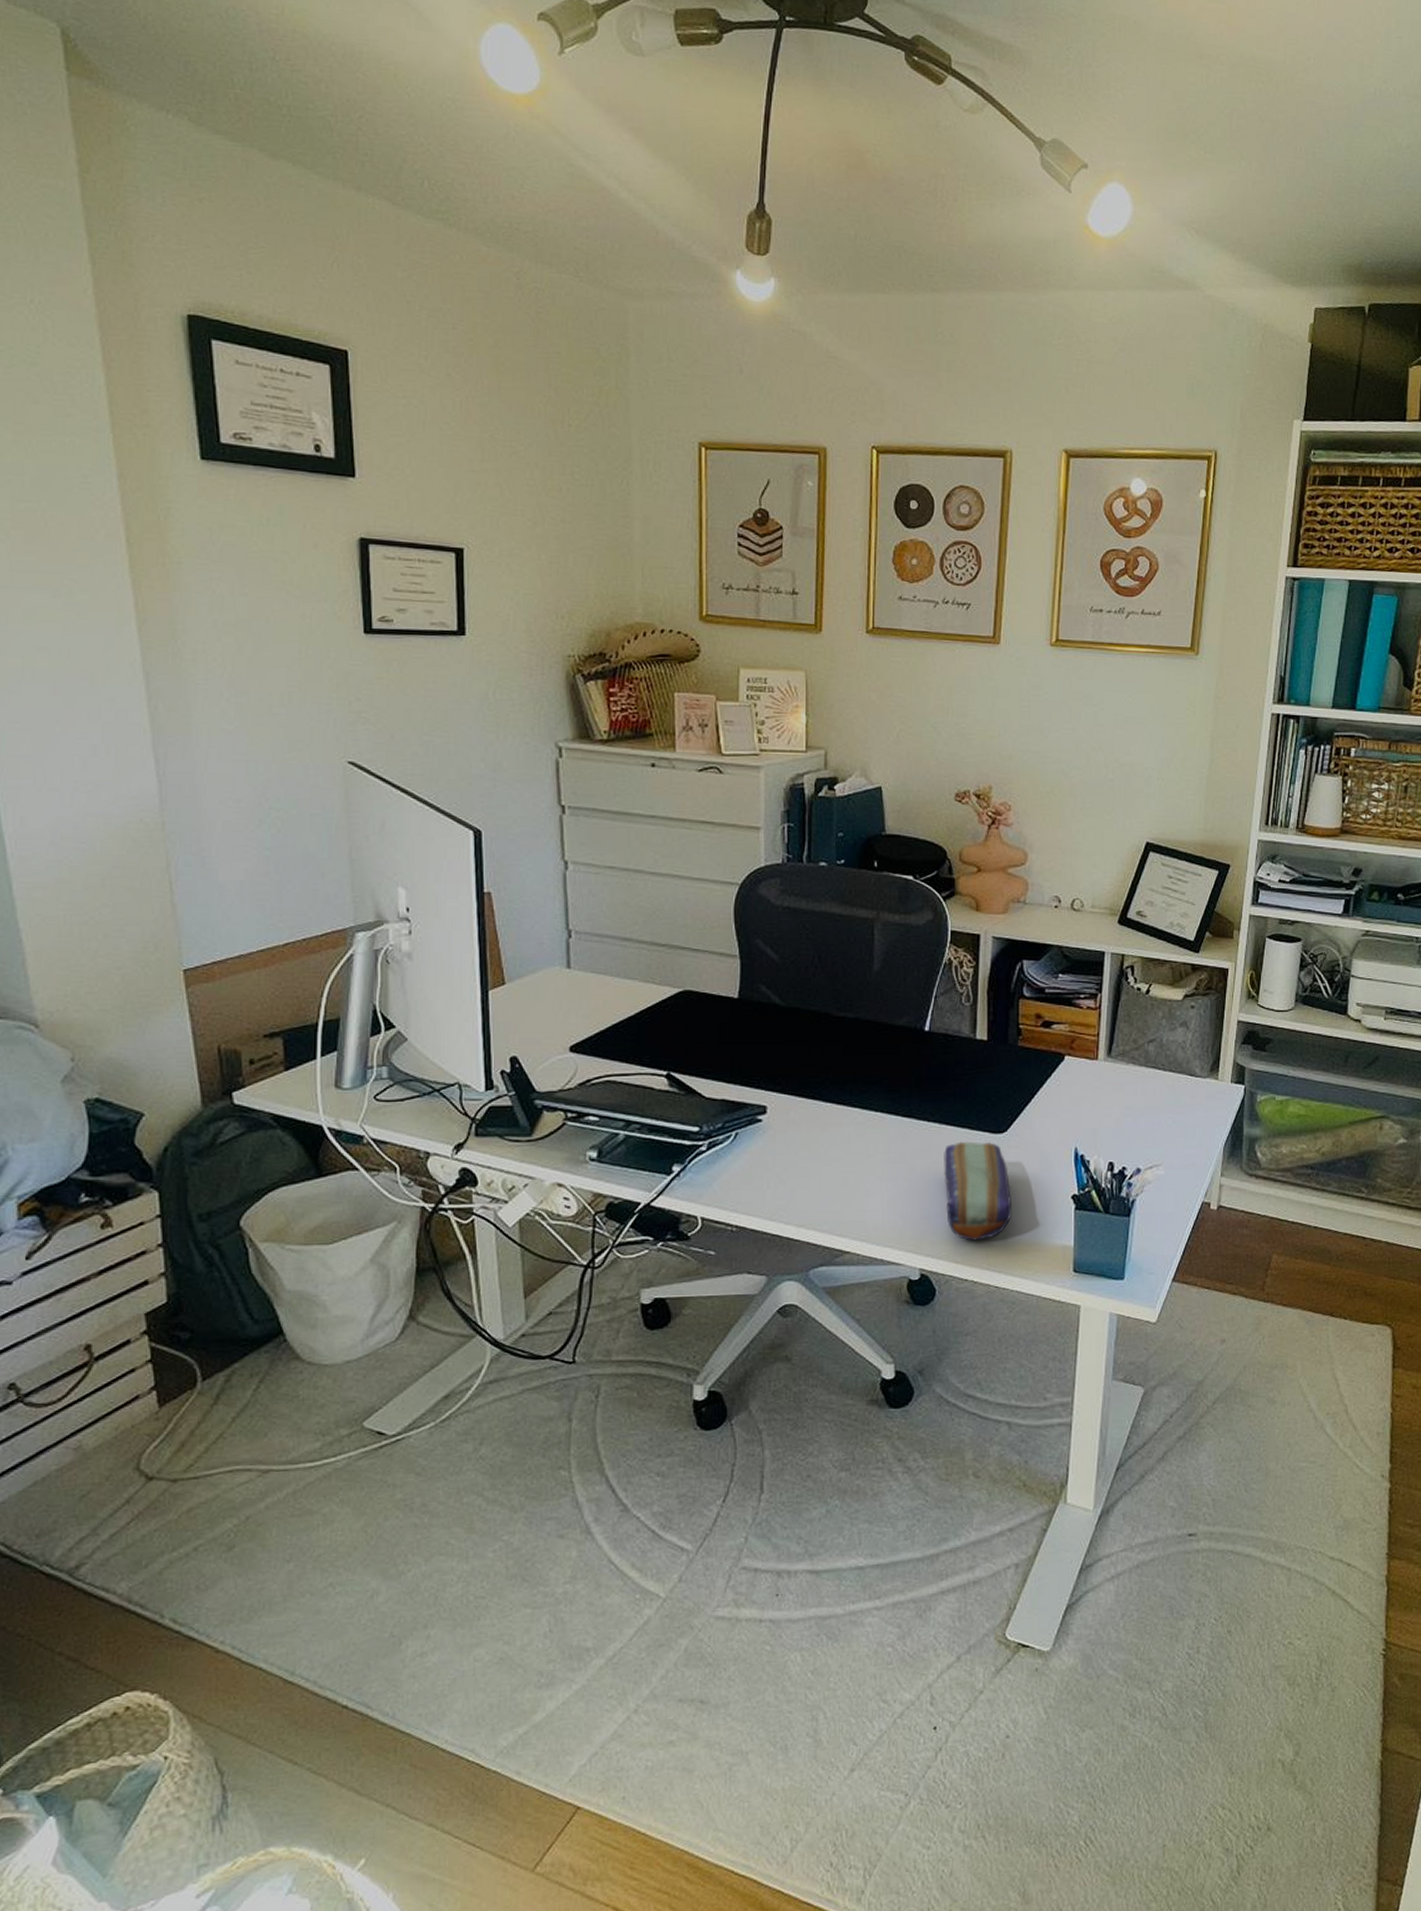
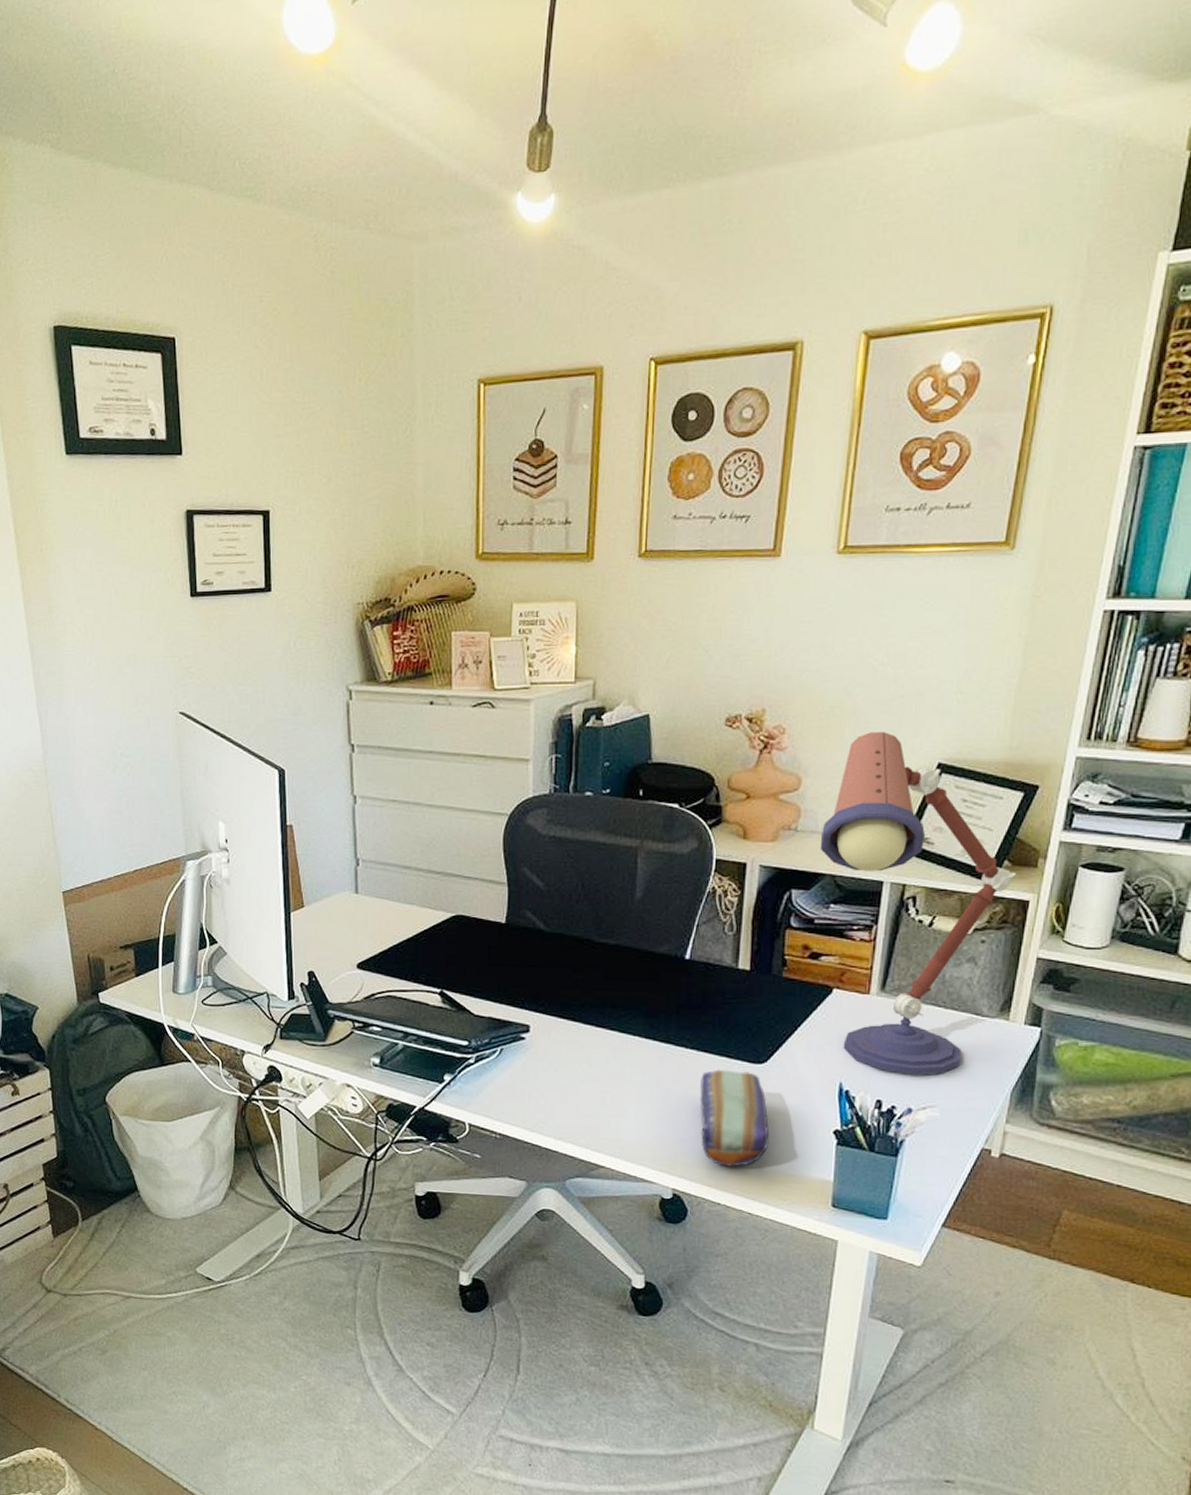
desk lamp: none [1047,812,1217,1136] -> present [819,732,1017,1075]

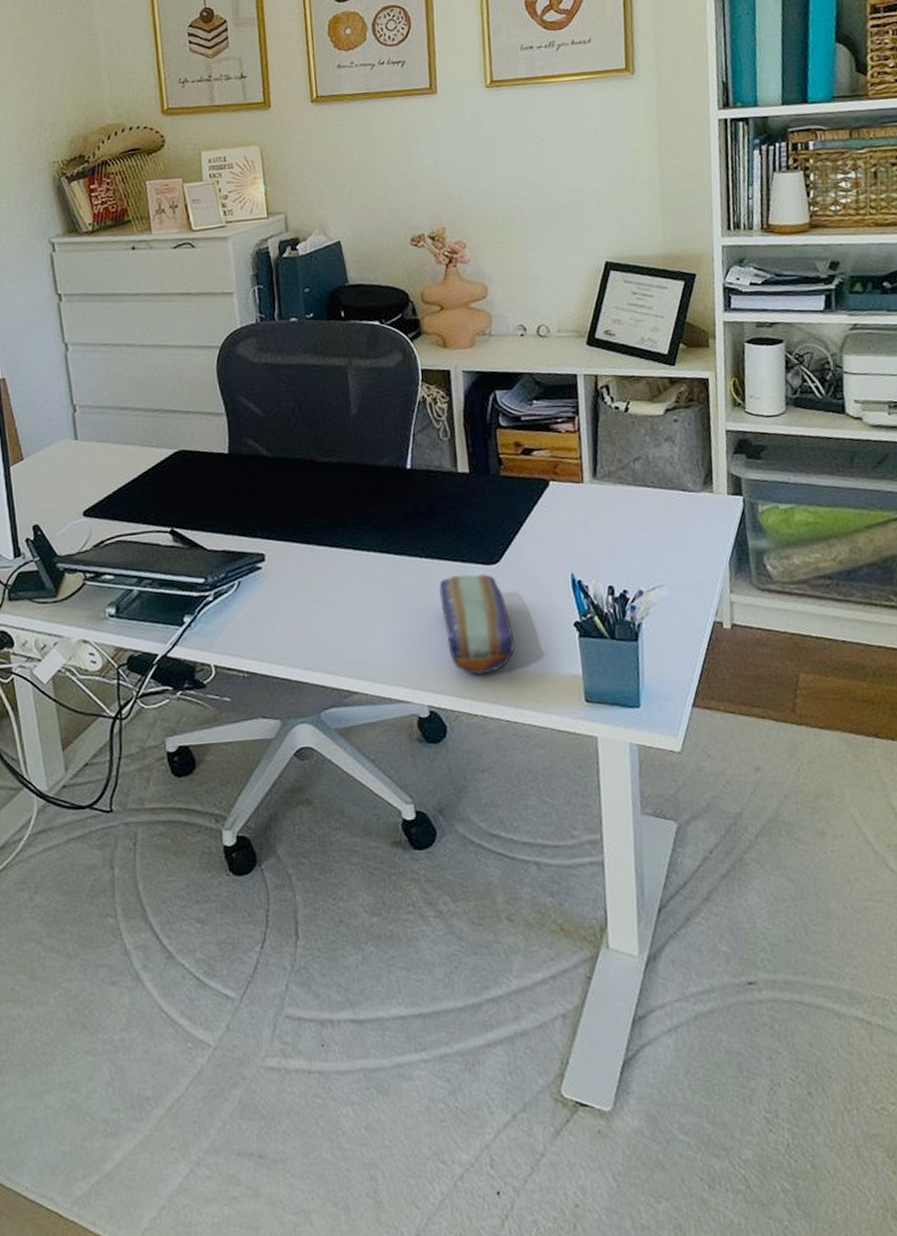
desk lamp: present [819,732,1017,1075] -> none [513,238,693,557]

